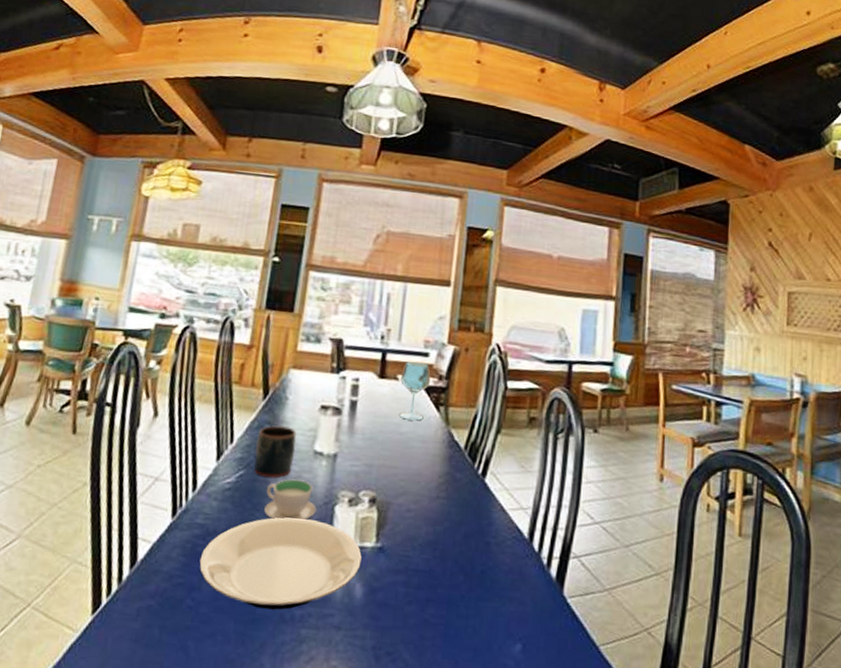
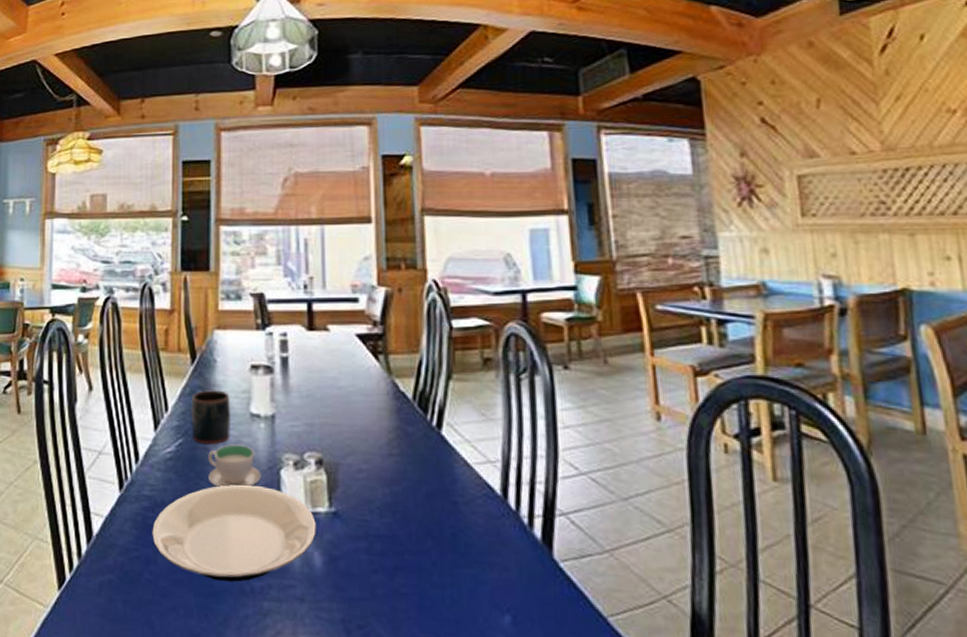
wine glass: present [399,361,431,421] -> none [330,309,364,373]

